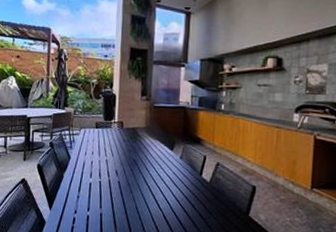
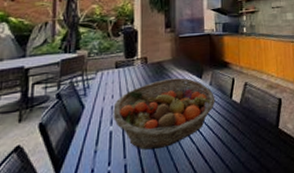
fruit basket: none [92,145,185,208] -> present [113,77,216,150]

